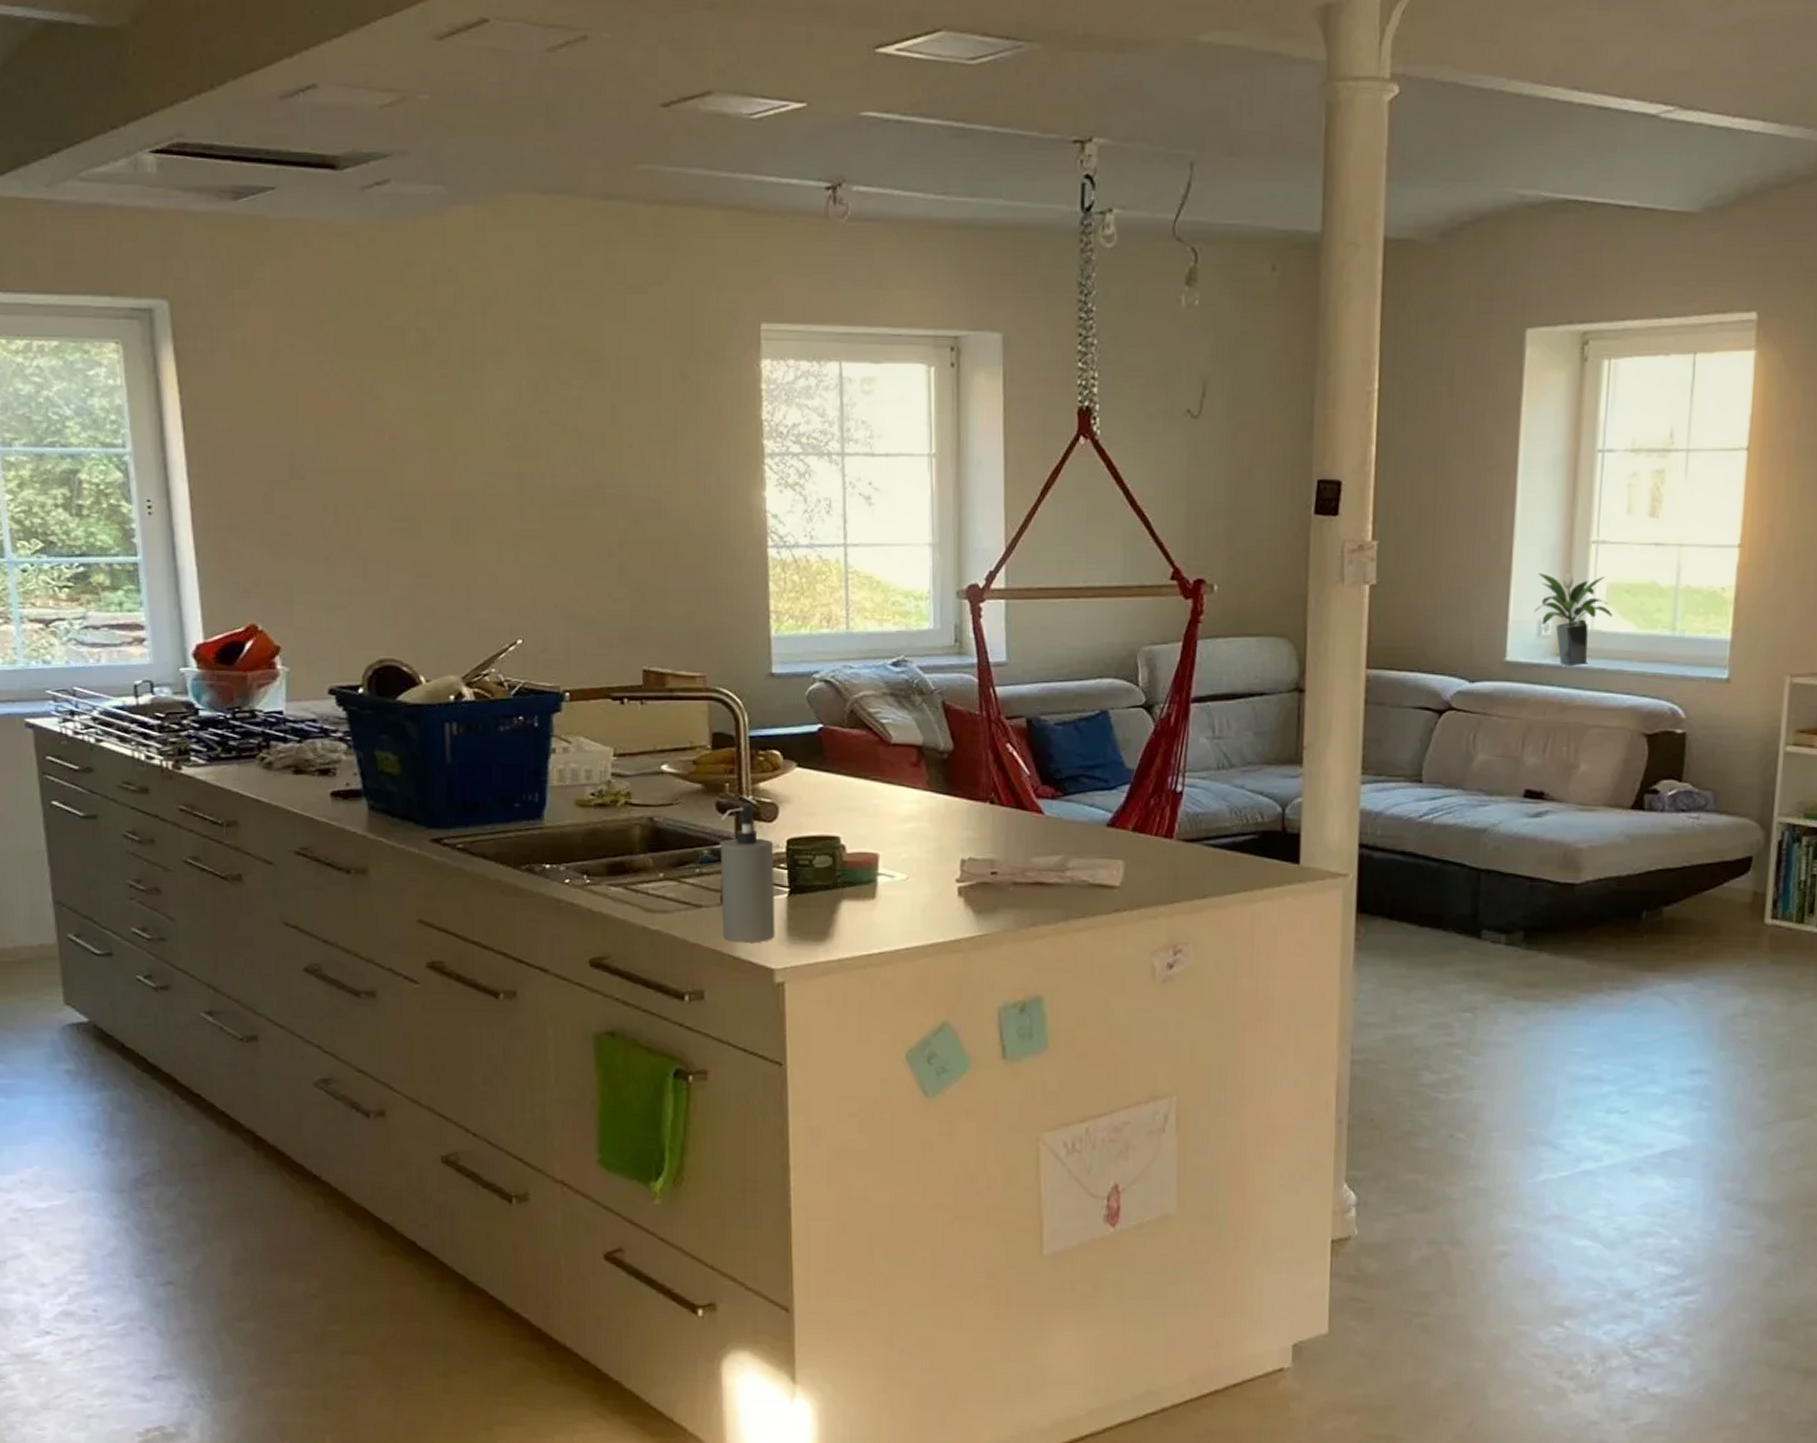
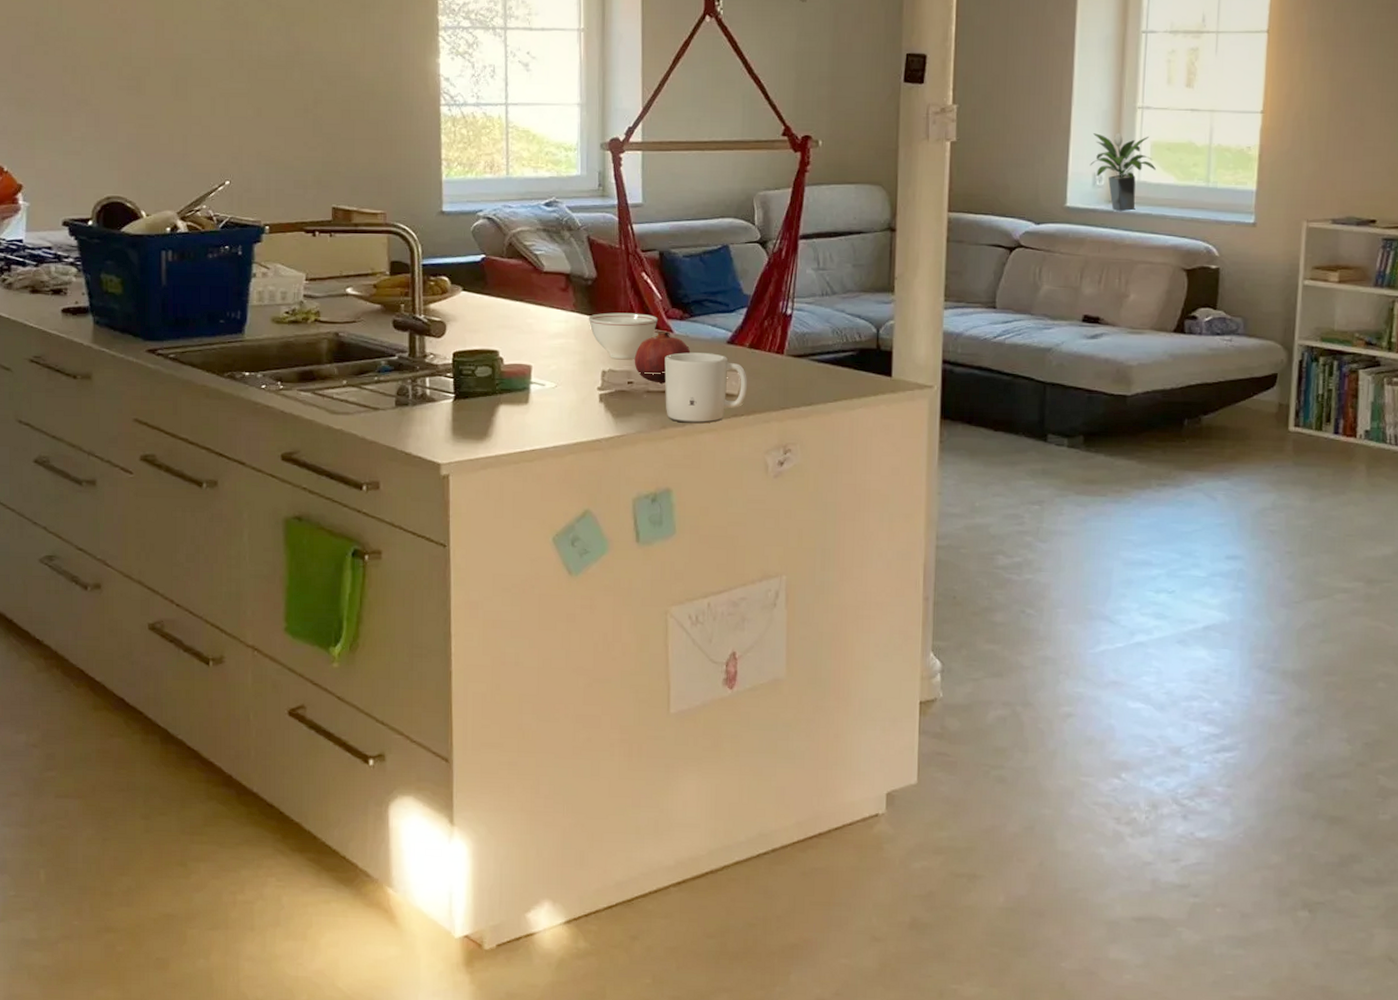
soap dispenser: present [720,803,775,944] -> none [395,321,442,442]
bowl: none [944,791,1026,847] -> present [588,312,659,360]
fruit: none [998,811,1065,874] -> present [634,330,691,384]
mug: none [1033,837,1132,920] -> present [664,352,748,424]

